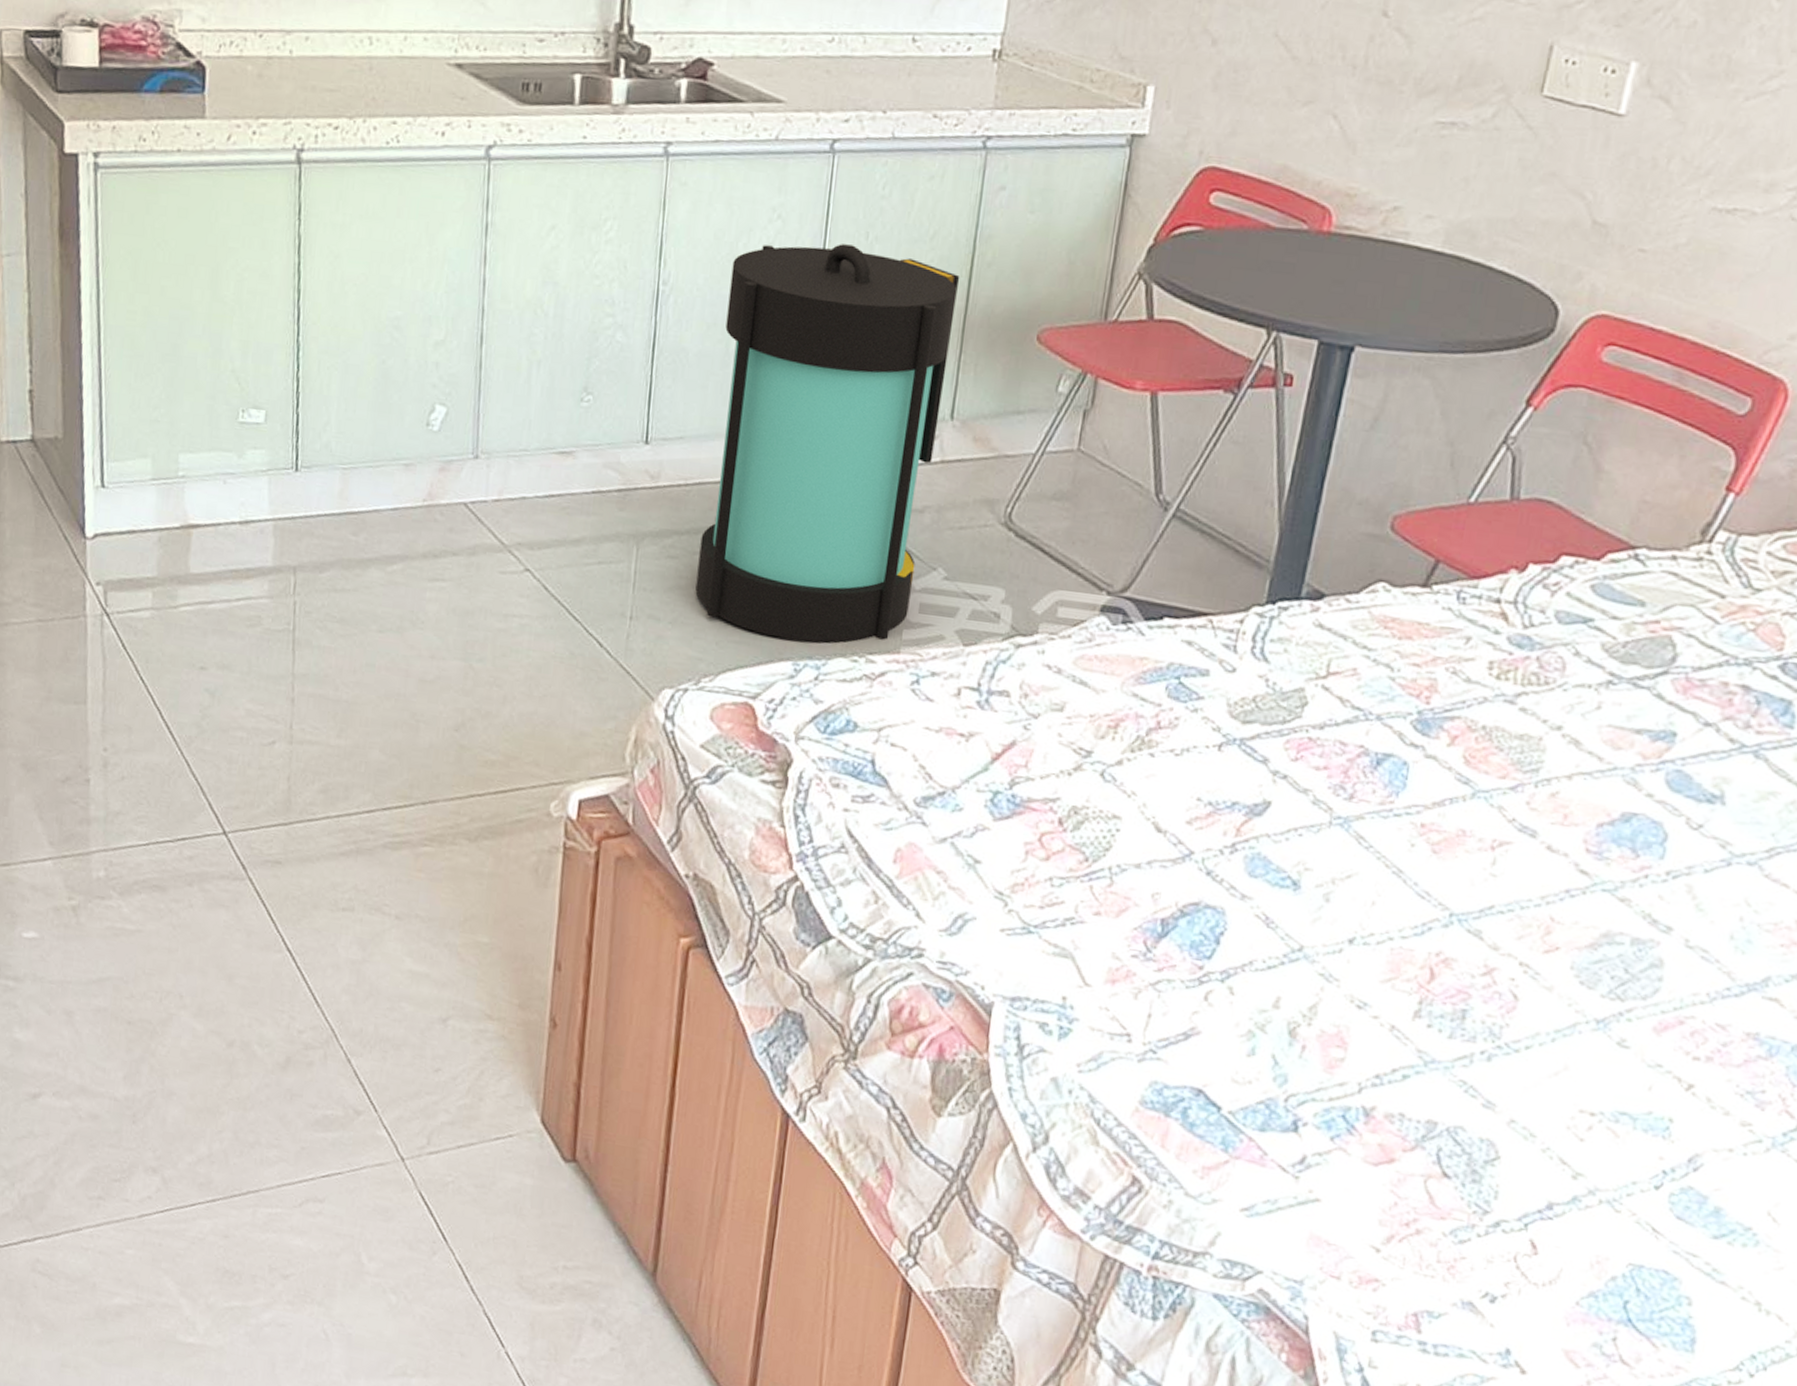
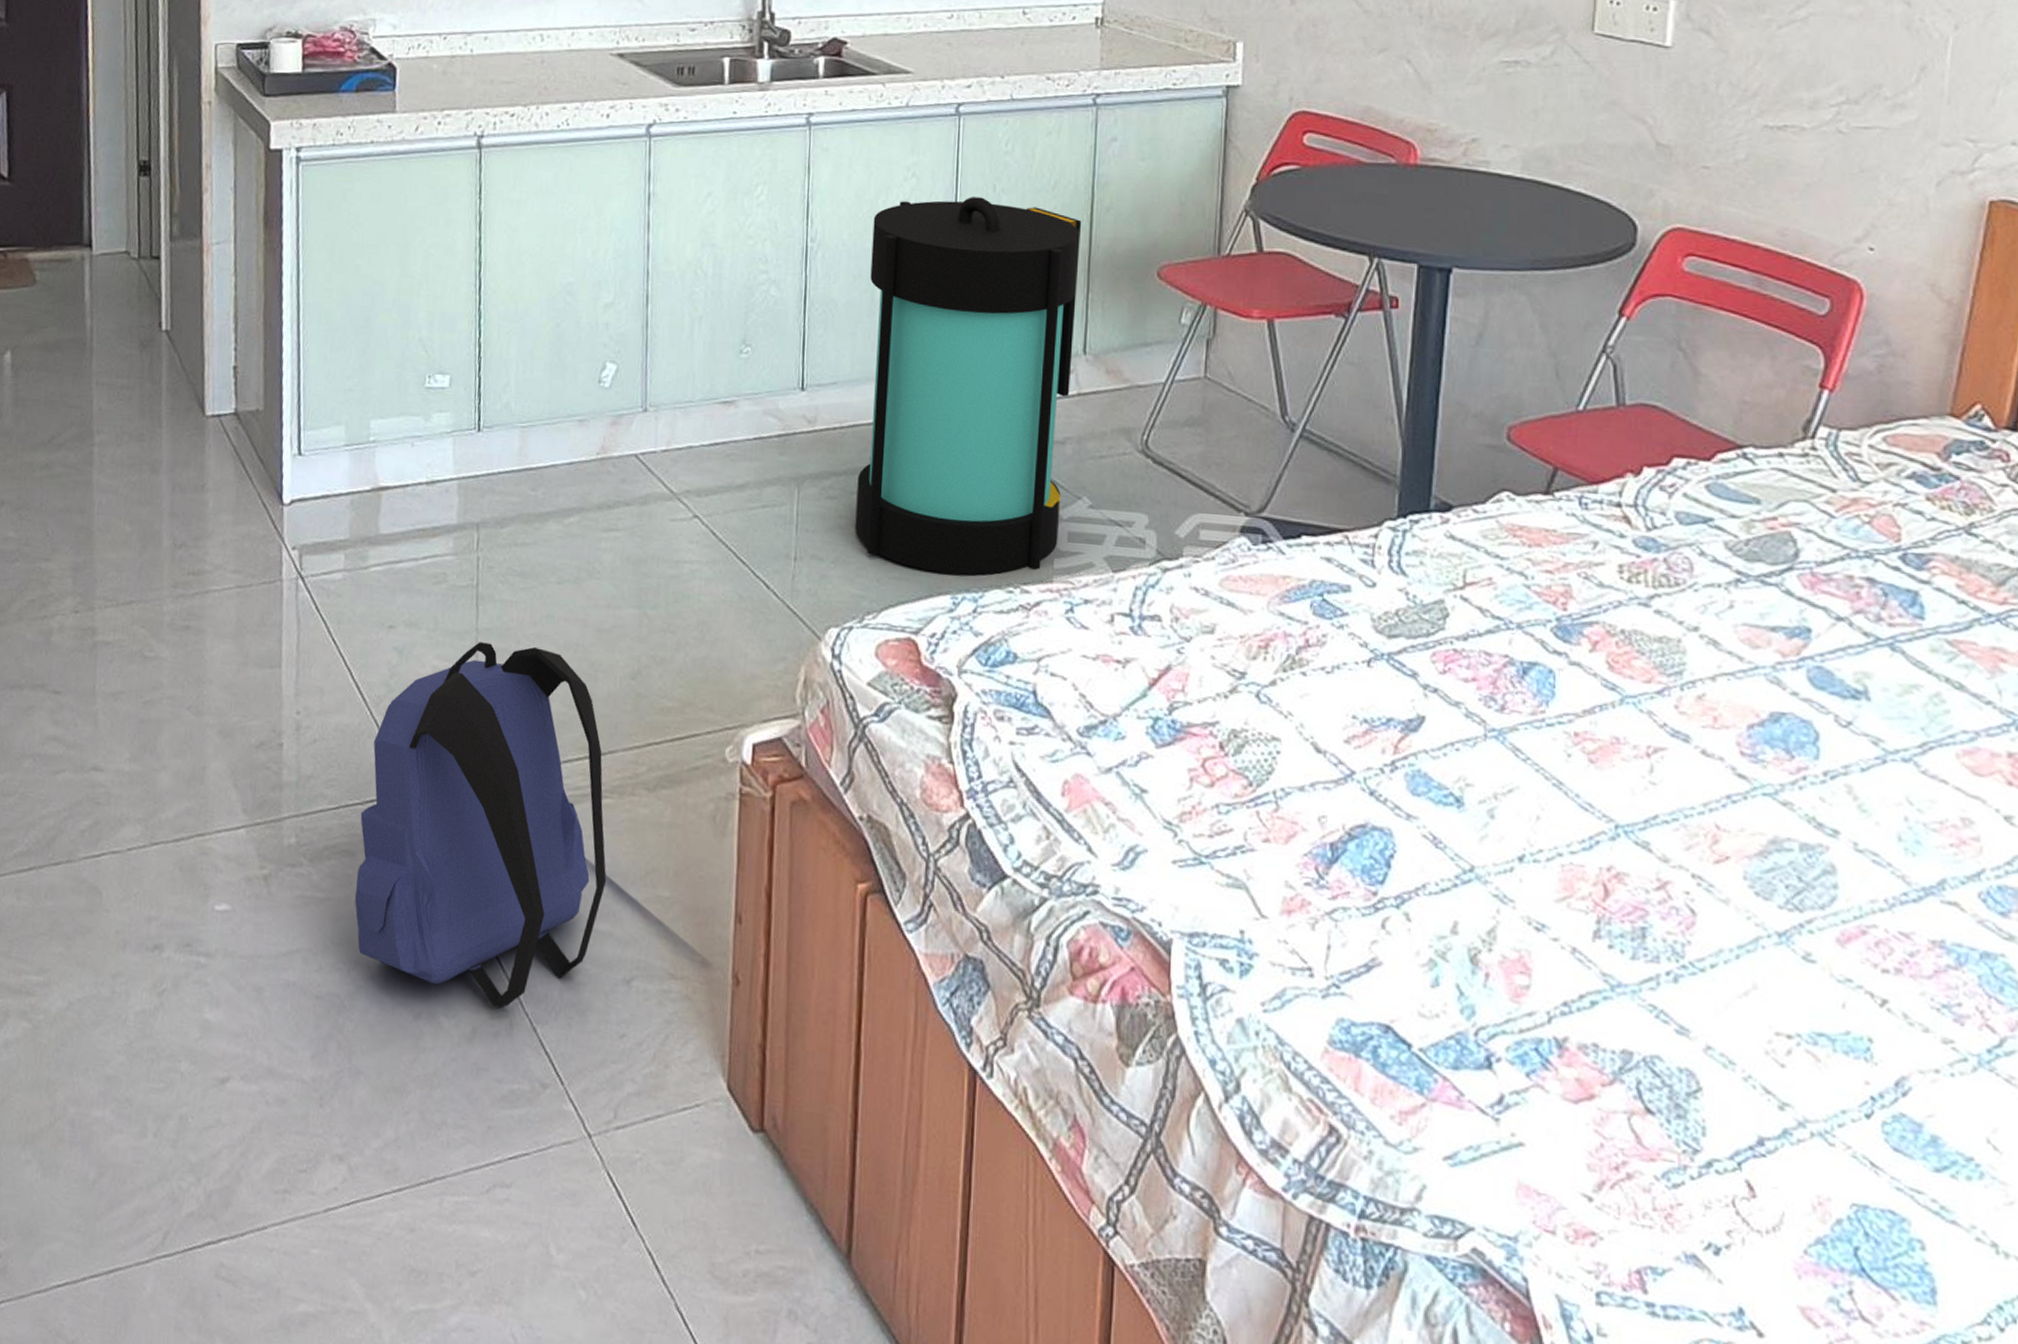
backpack: none [166,687,425,1040] -> present [355,642,607,1009]

